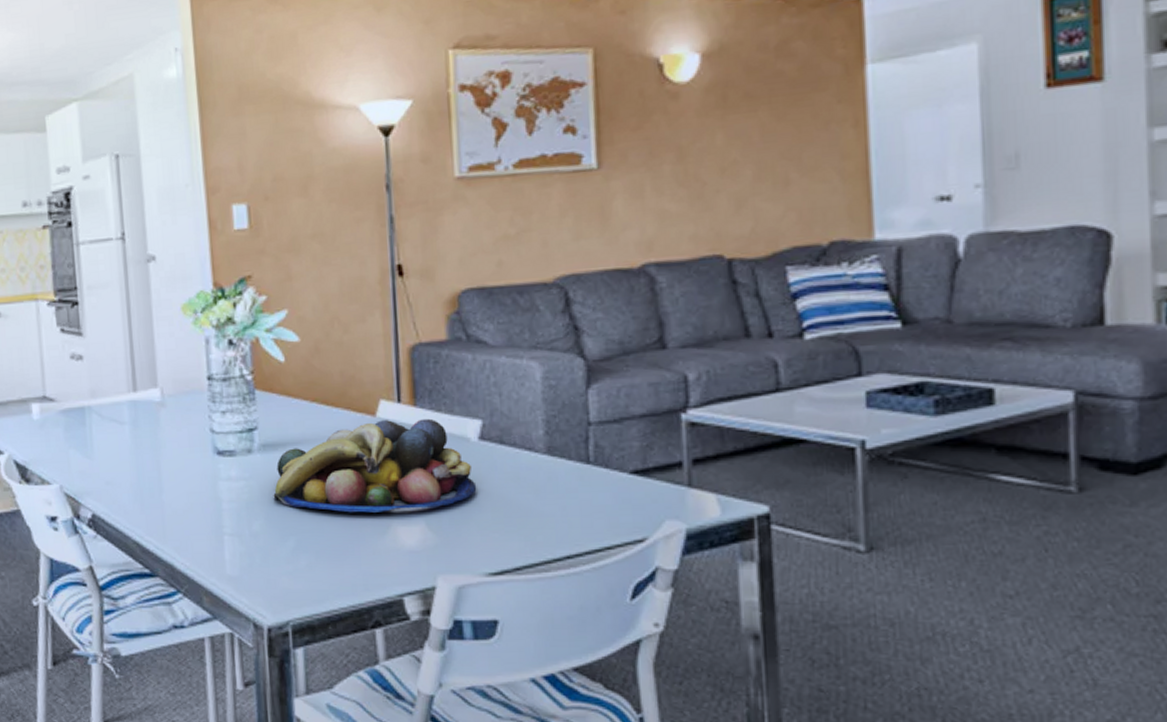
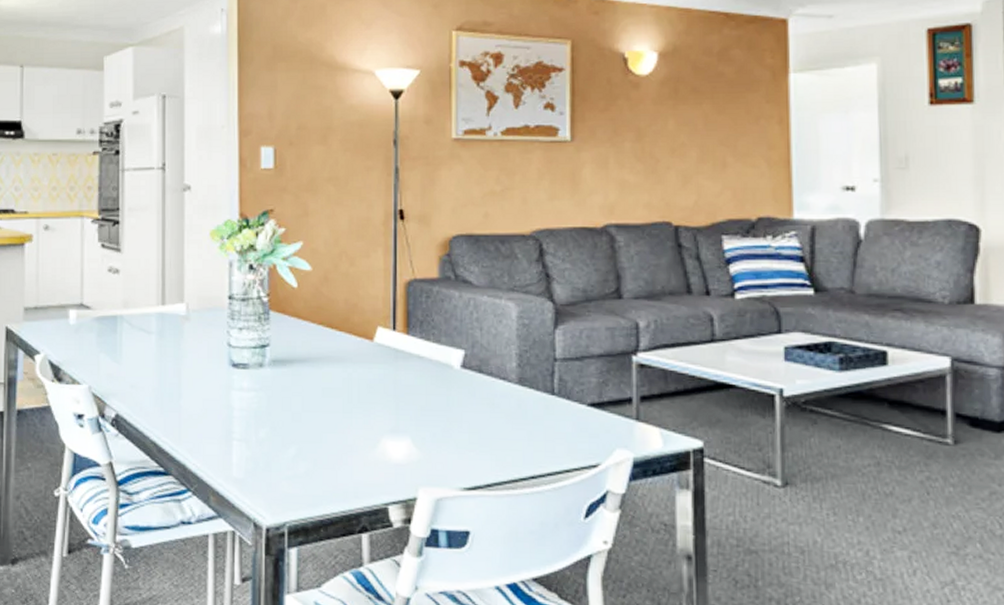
fruit bowl: present [273,418,477,513] -> none [279,345,457,428]

